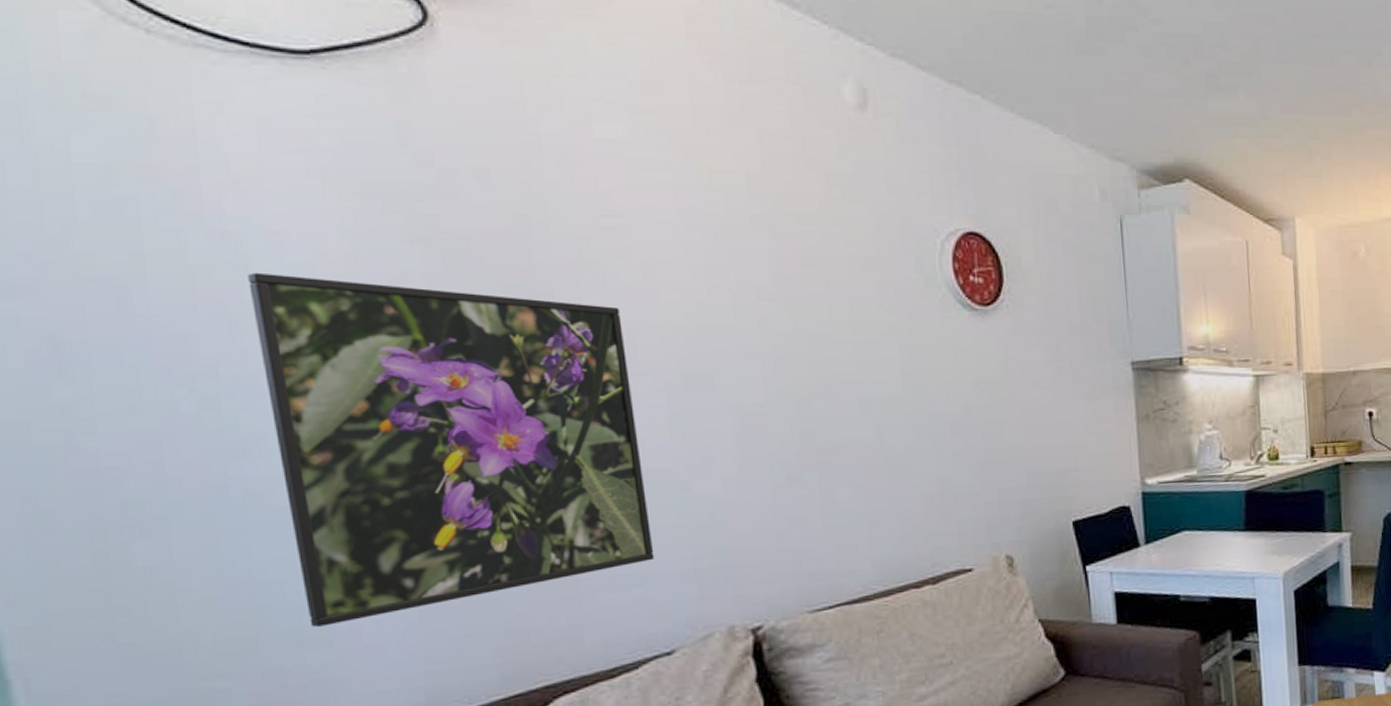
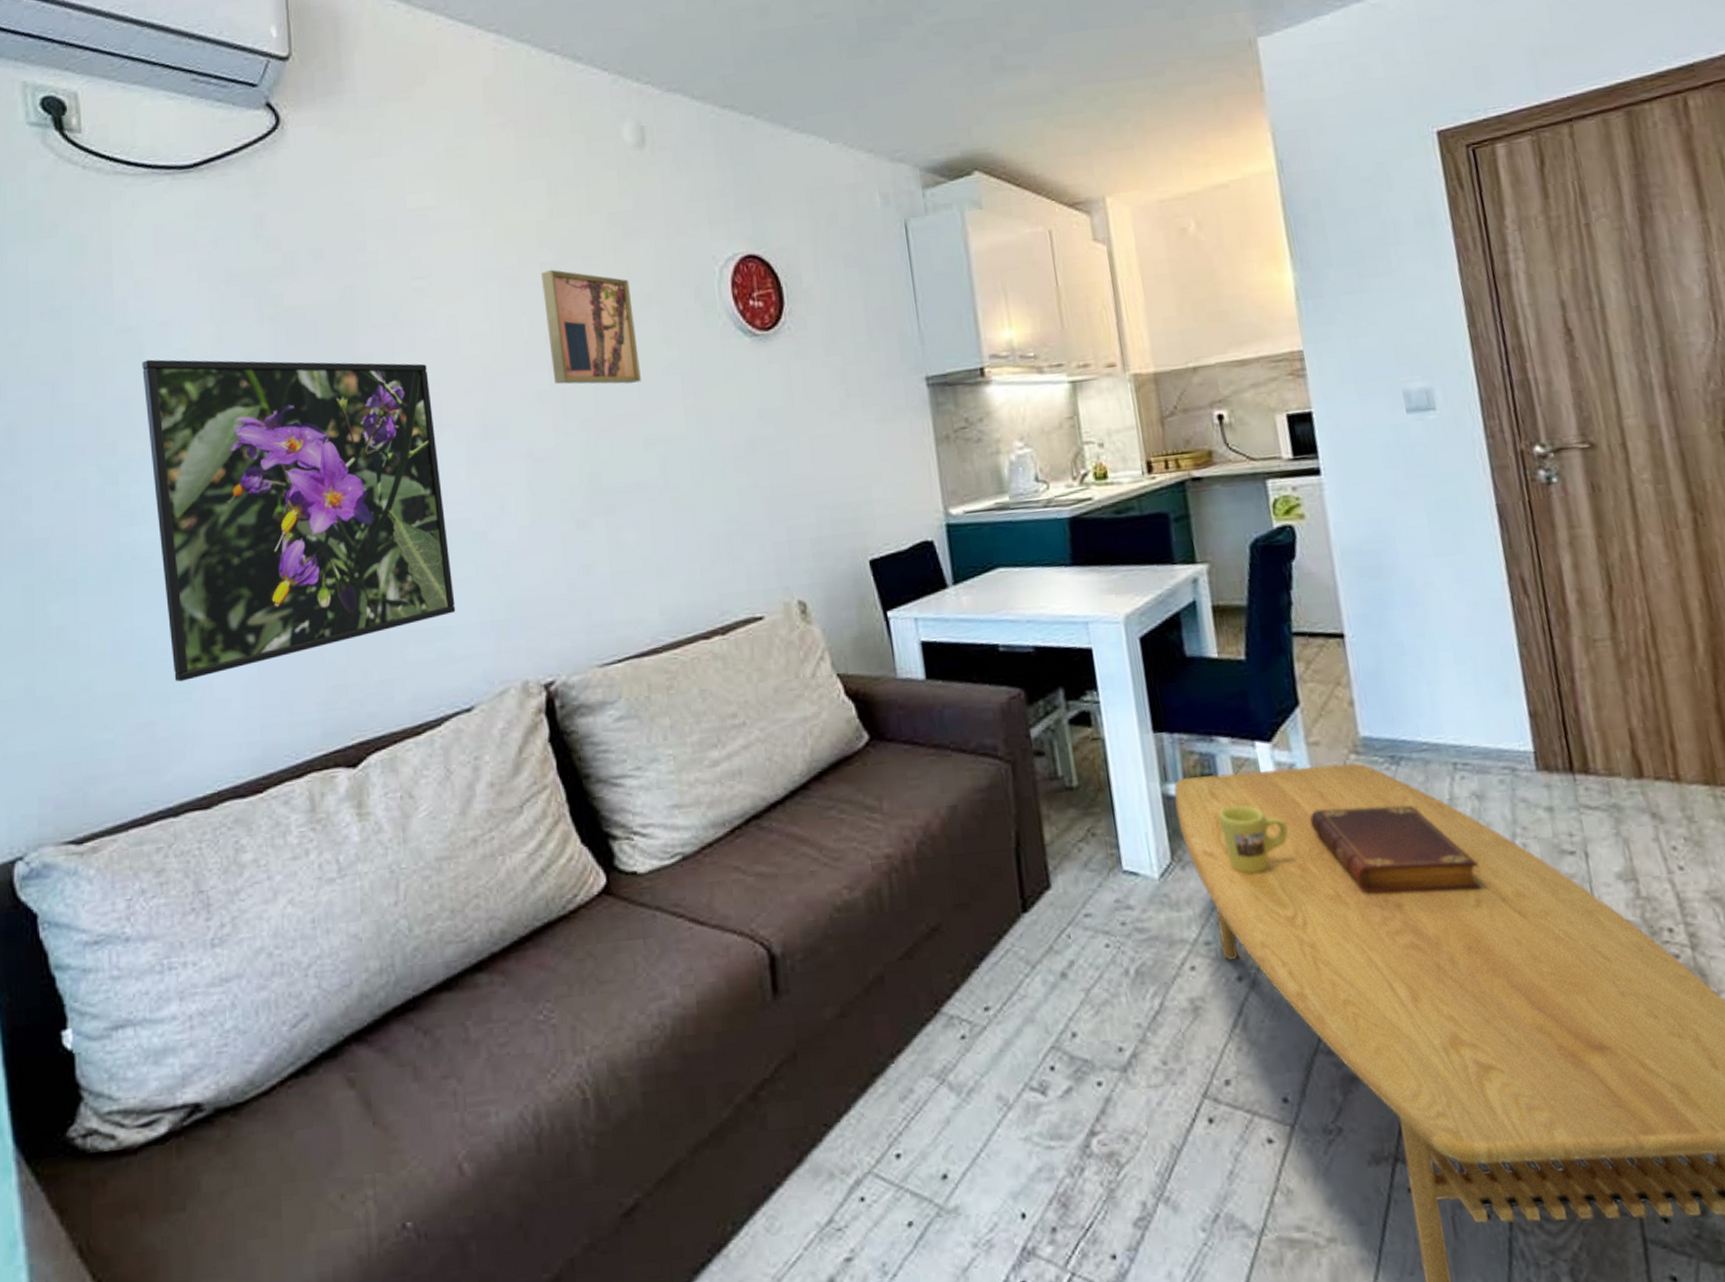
wall art: none [752,223,858,345] -> present [541,269,641,384]

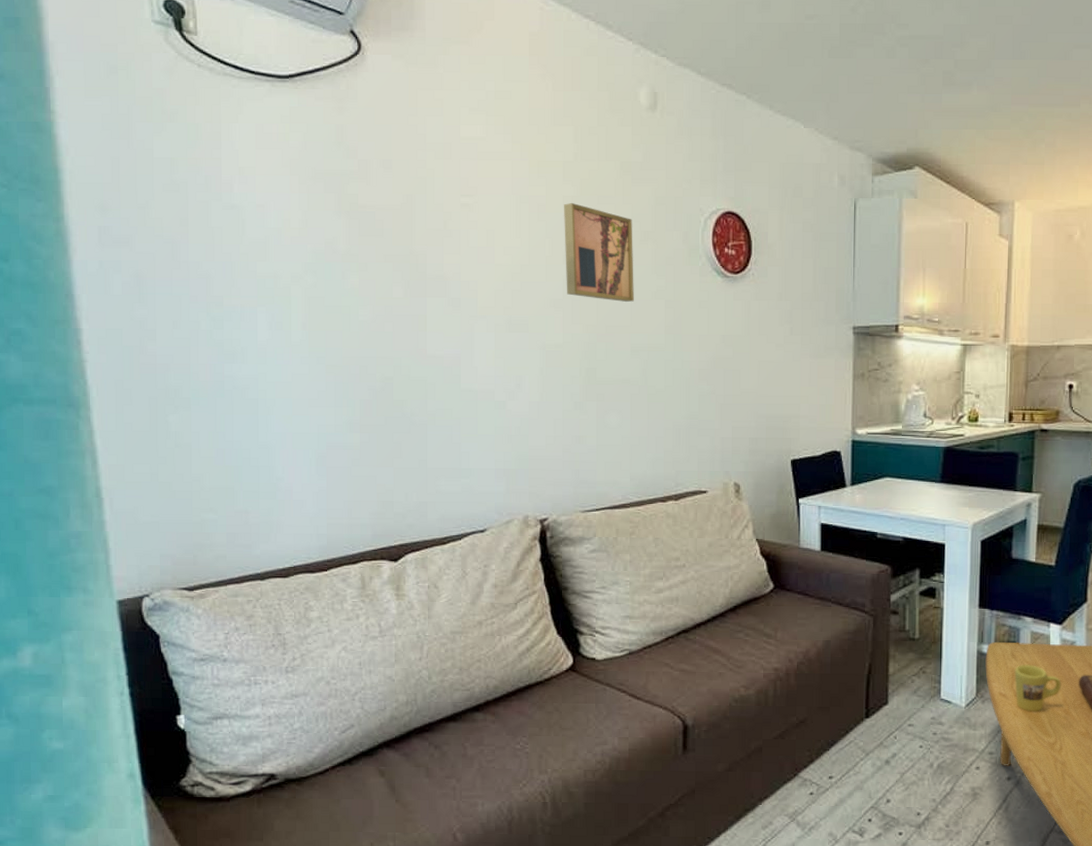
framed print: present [142,359,456,682] -> none [244,234,478,484]

